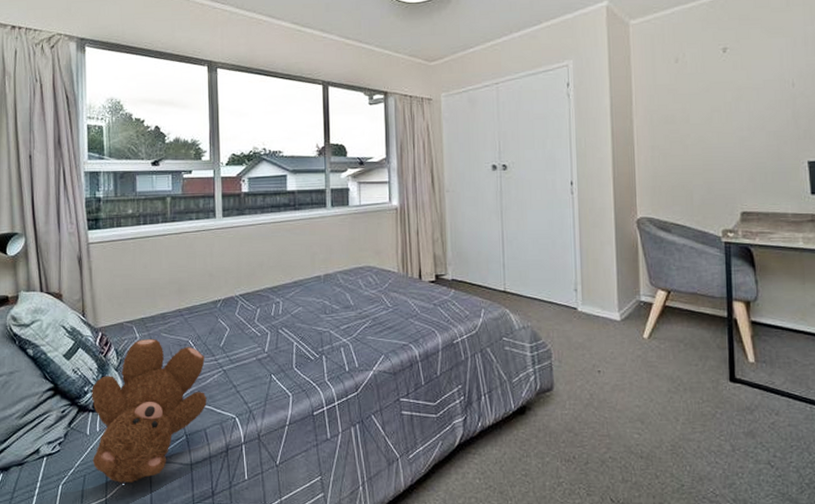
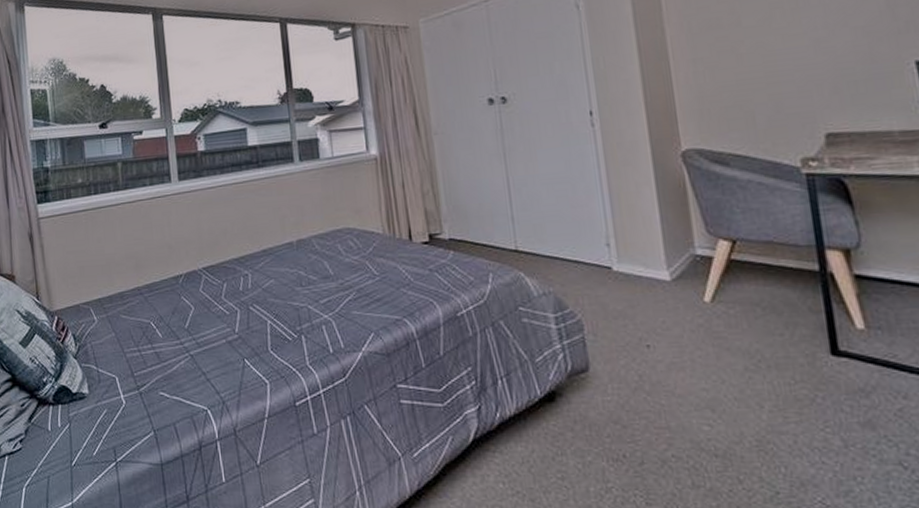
teddy bear: present [91,339,207,484] -> none [50,322,175,486]

